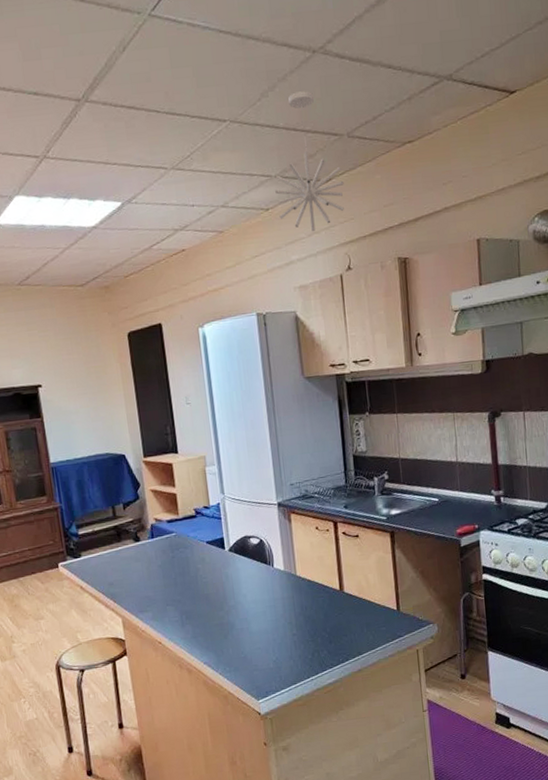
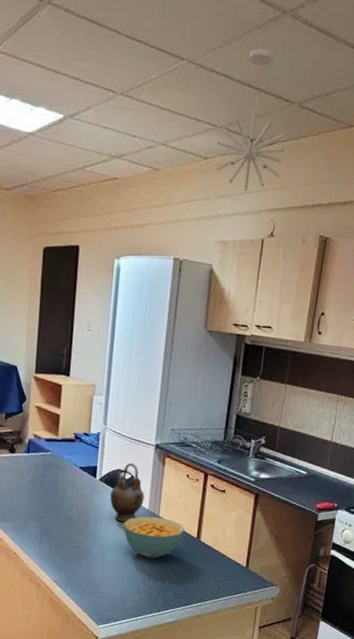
teapot: none [242,526,278,589] -> present [110,462,145,522]
cereal bowl: none [261,576,326,621] -> present [123,516,185,558]

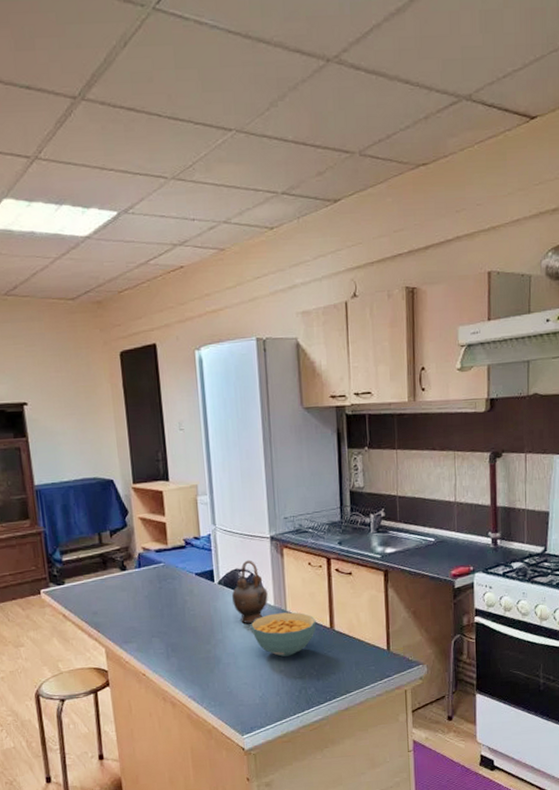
pendant light: present [216,48,285,192] -> none [281,103,353,255]

